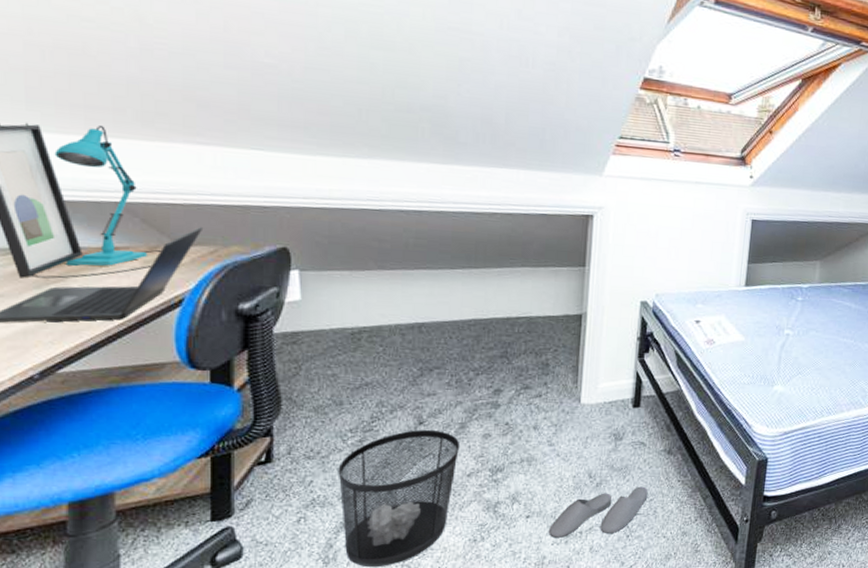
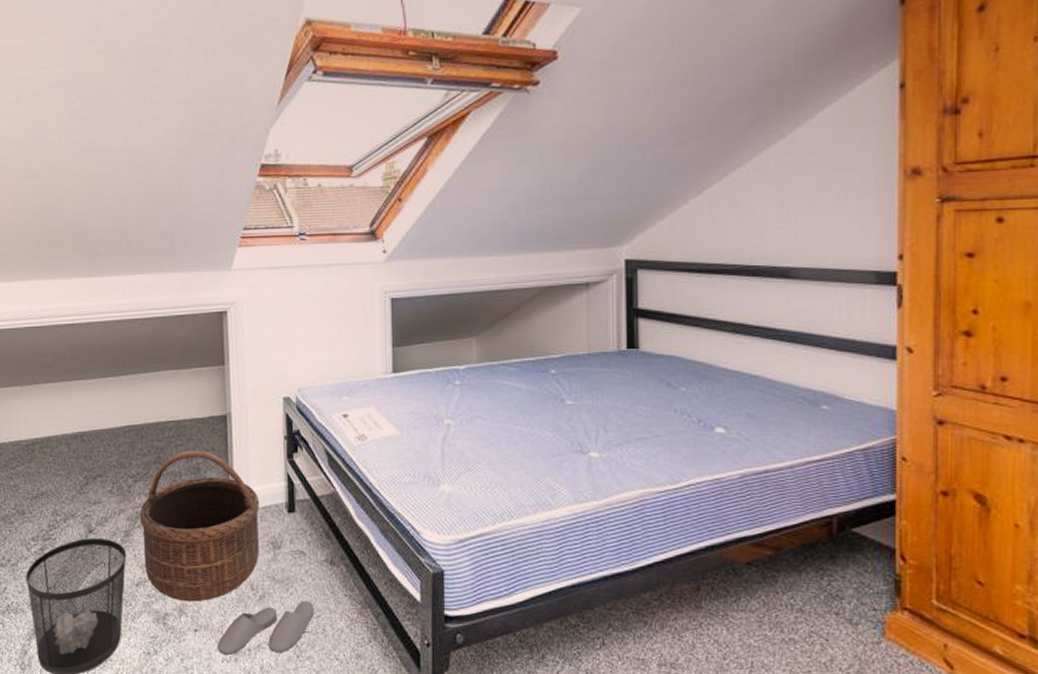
basket: none [478,346,607,490] -> present [139,450,260,602]

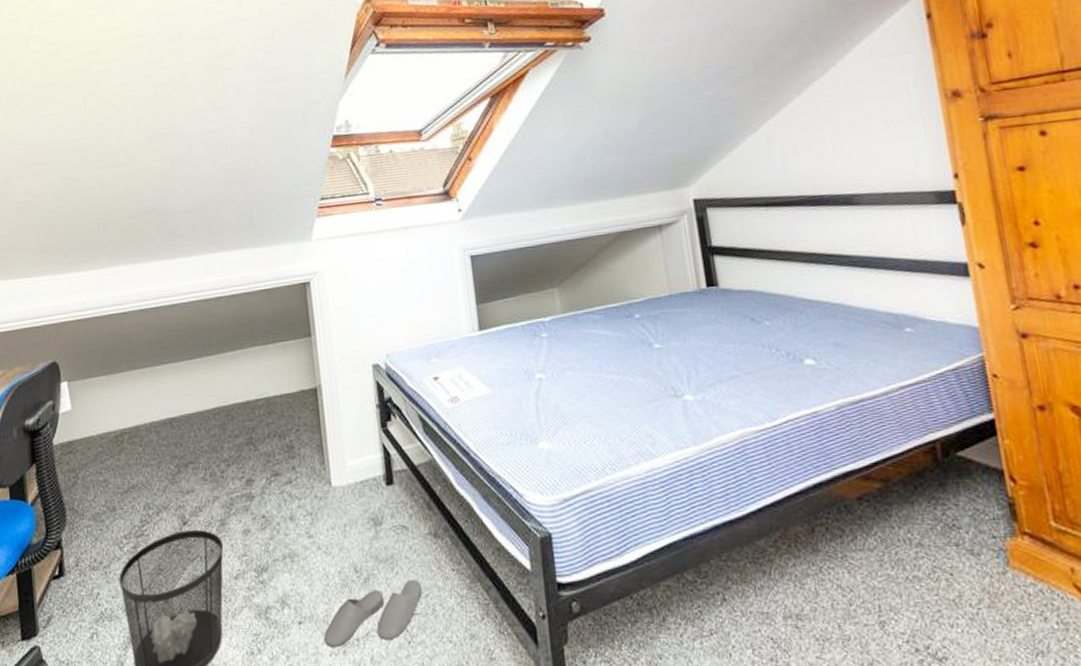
basket: present [139,450,260,602] -> none [234,427,361,592]

